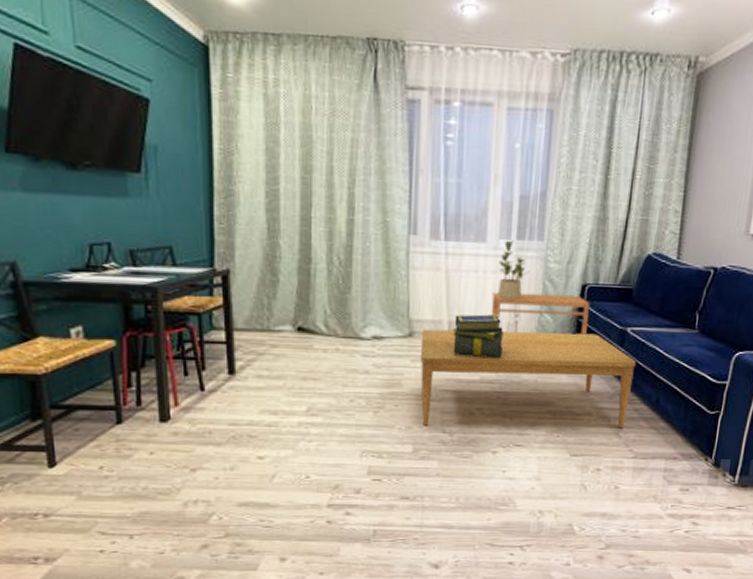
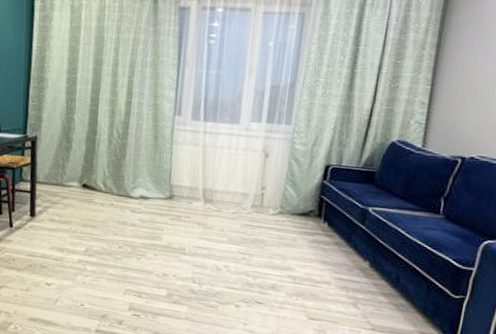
coffee table: present [420,329,637,429] -> none [176,193,377,301]
stack of books: present [452,314,505,358] -> none [205,184,252,223]
side table: present [491,291,591,335] -> none [240,166,333,210]
potted plant: present [498,240,529,300] -> none [247,123,277,175]

